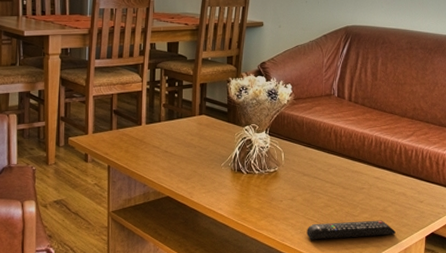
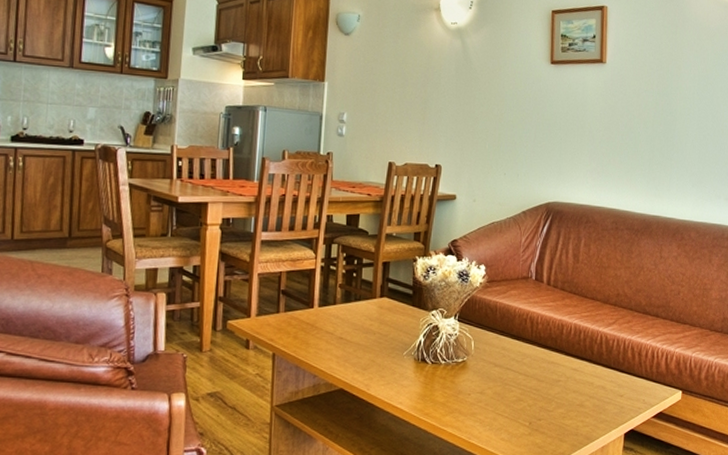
remote control: present [307,220,396,240] -> none [496,416,593,438]

